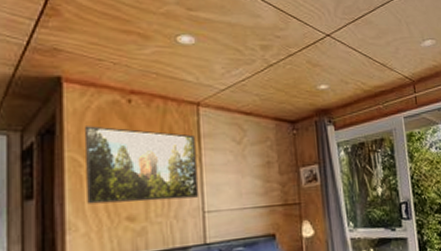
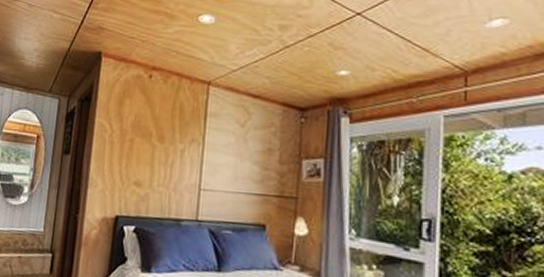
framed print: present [85,126,199,205] -> none [106,96,202,174]

